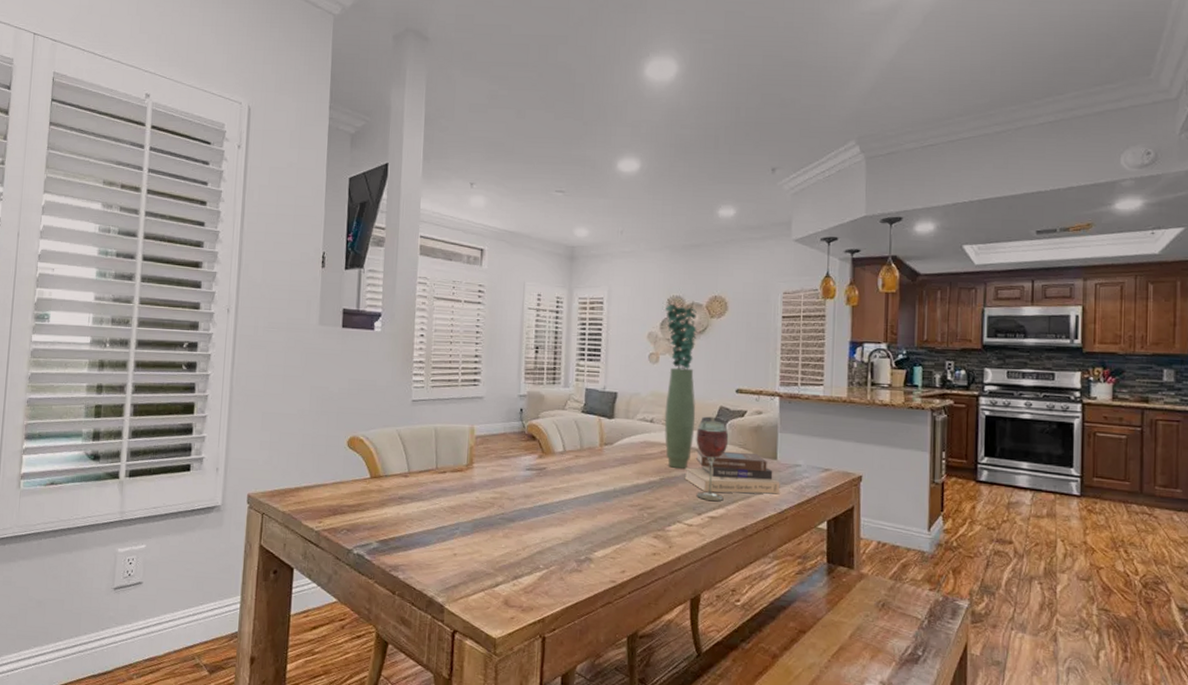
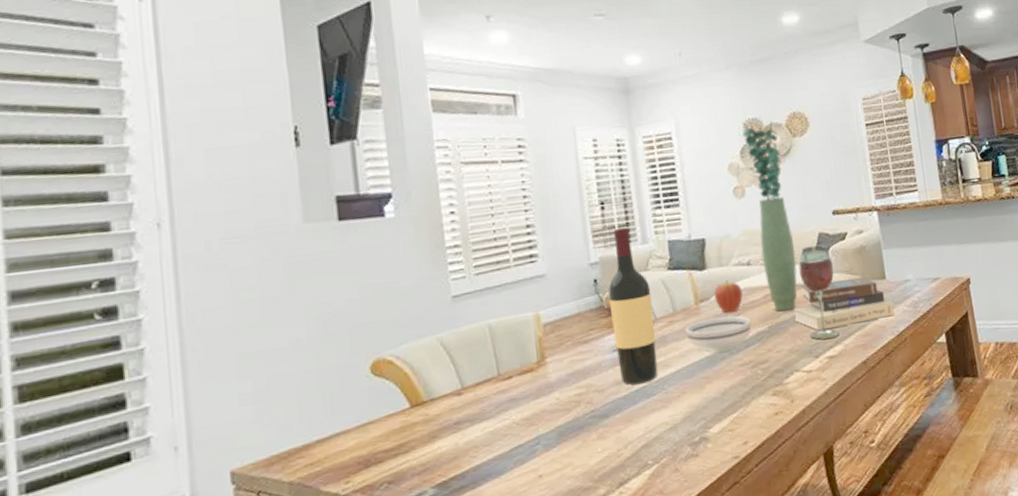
wine bottle: none [528,370,565,502] -> present [608,227,659,386]
bowl: none [587,460,646,491] -> present [685,315,752,353]
fruit: none [617,431,642,459] -> present [714,280,743,313]

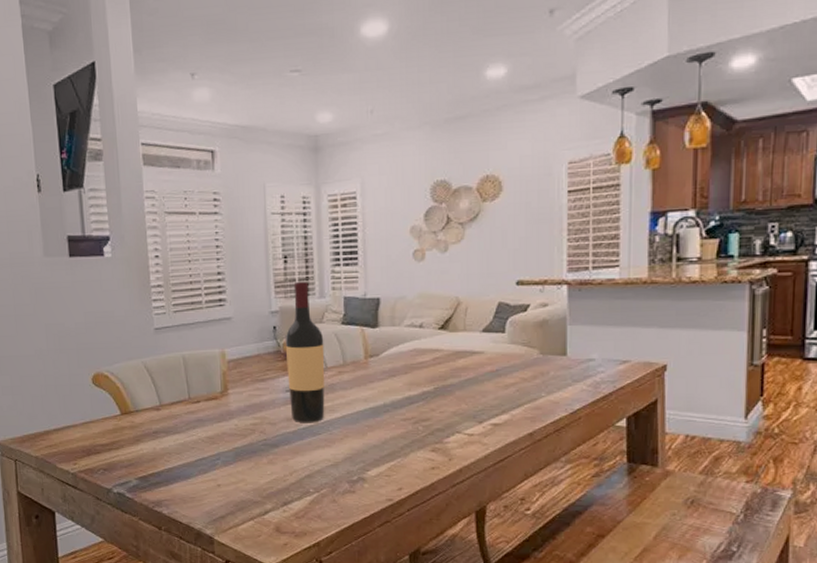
bowl: present [685,315,752,353] -> none [353,373,418,405]
fruit: present [714,280,743,313] -> none [384,340,412,370]
vase: present [742,121,797,312] -> none [428,184,471,375]
books: present [793,276,895,331] -> none [461,350,571,398]
wineglass: present [798,244,839,340] -> none [473,314,510,406]

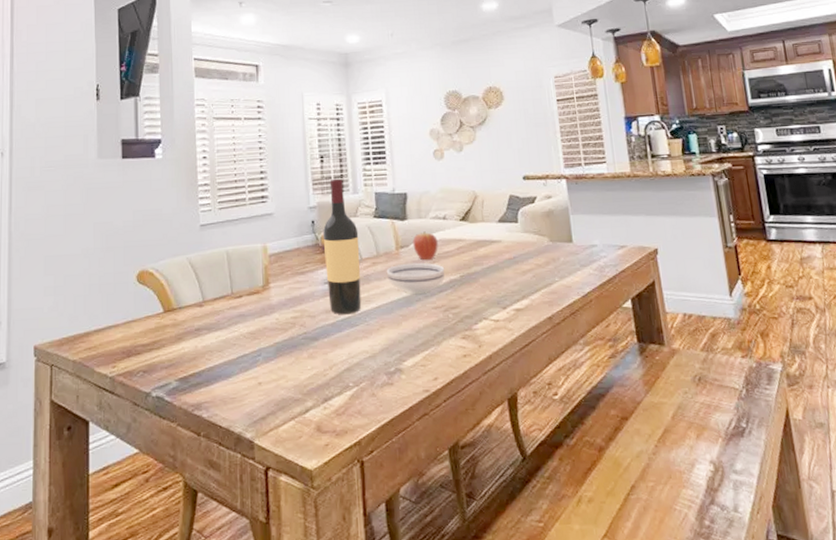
bowl: none [353,373,418,405] -> present [386,262,445,294]
fruit: none [384,340,412,370] -> present [413,231,438,260]

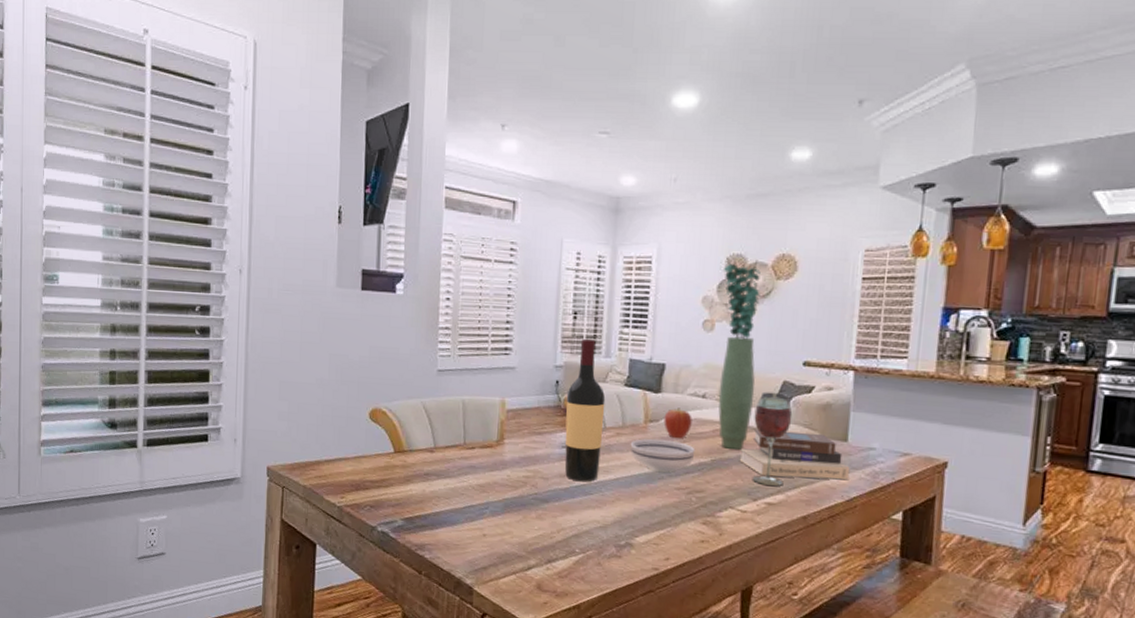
vase: none [443,94,488,263] -> present [718,257,761,450]
books: none [483,238,581,285] -> present [739,428,850,480]
wineglass: none [490,206,526,293] -> present [752,391,793,486]

